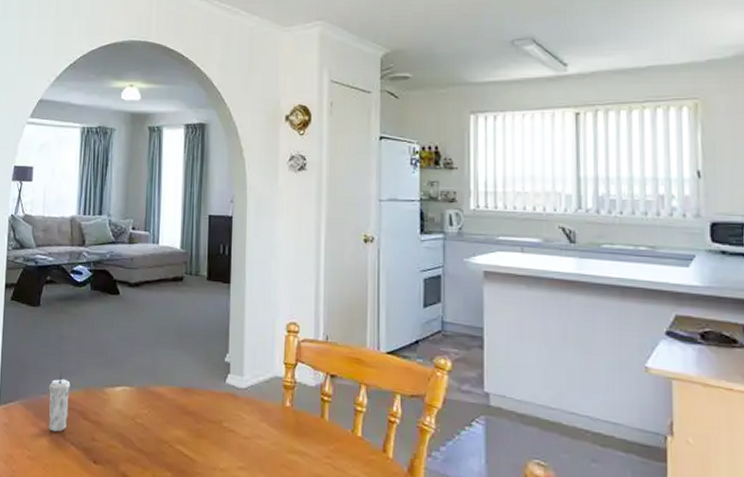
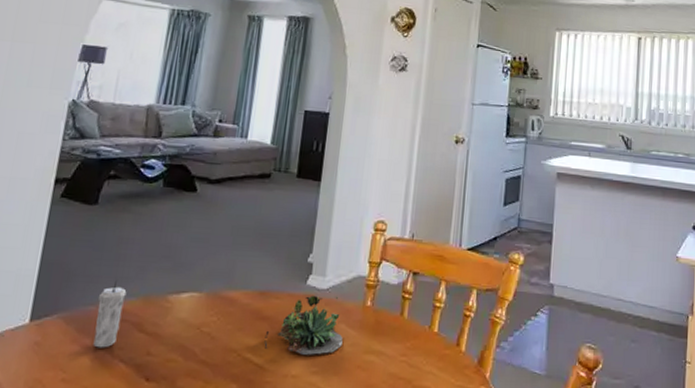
succulent plant: none [192,393,265,451] -> present [264,295,343,355]

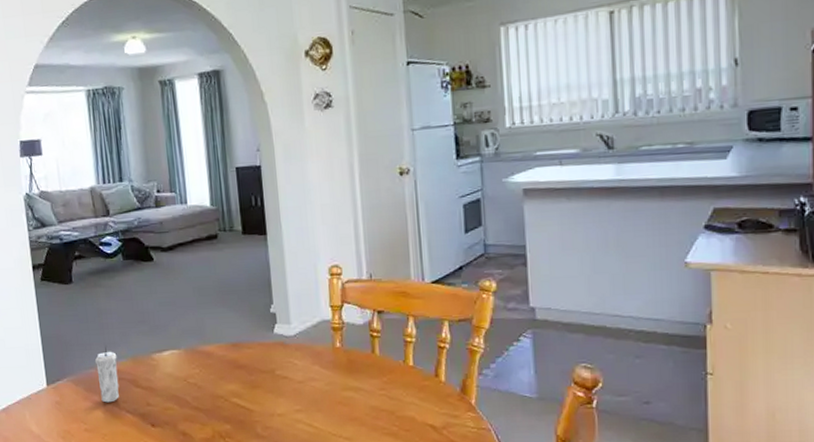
succulent plant: present [264,295,343,355] -> none [245,341,319,396]

